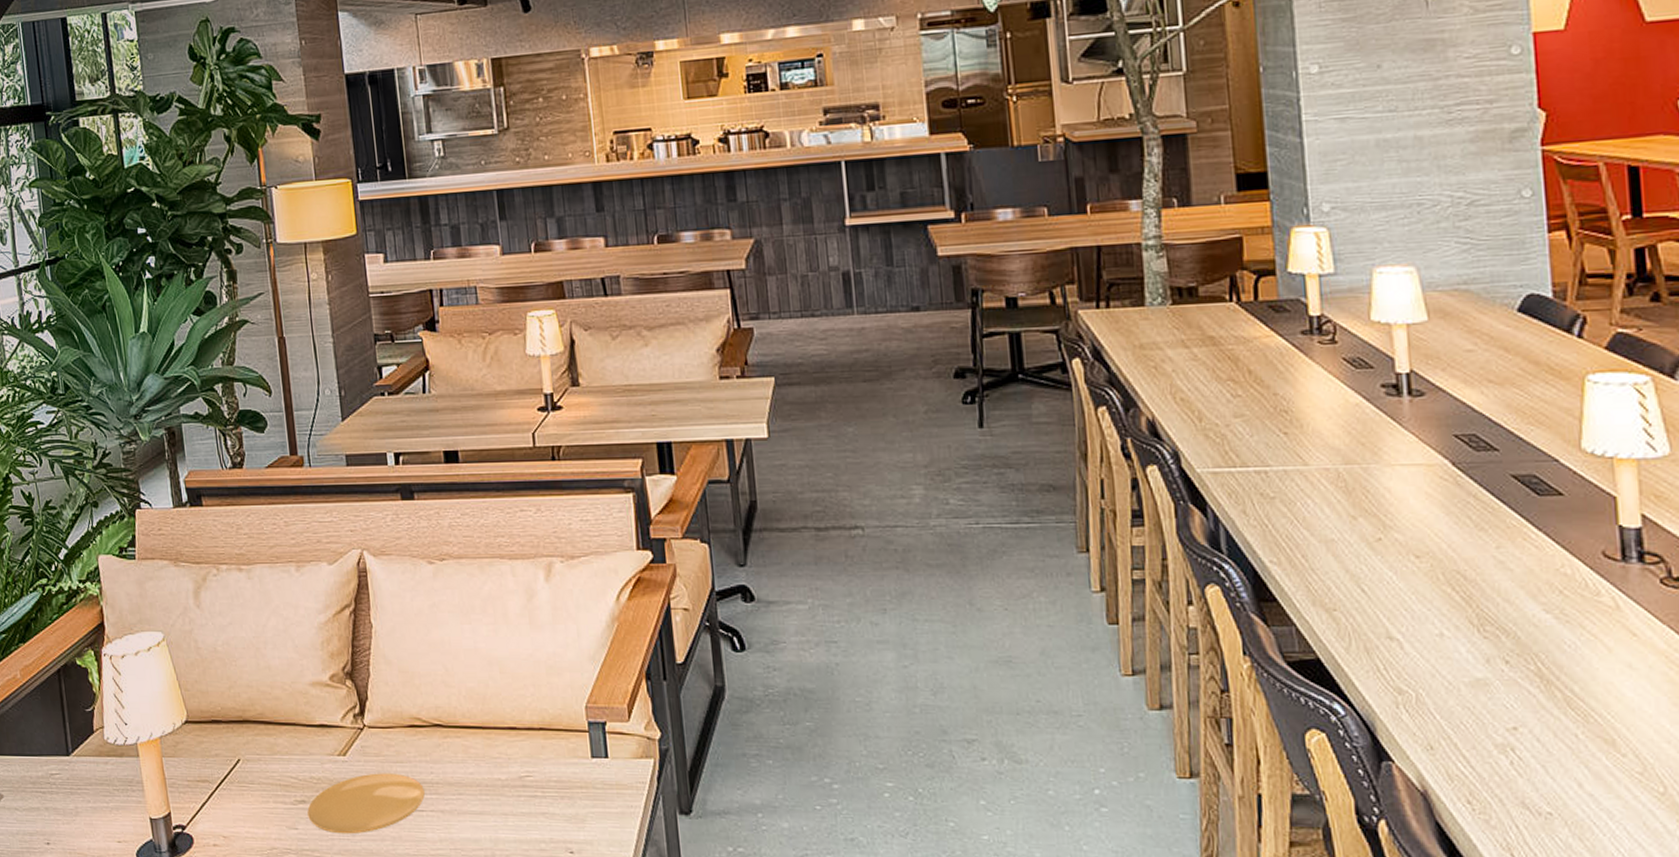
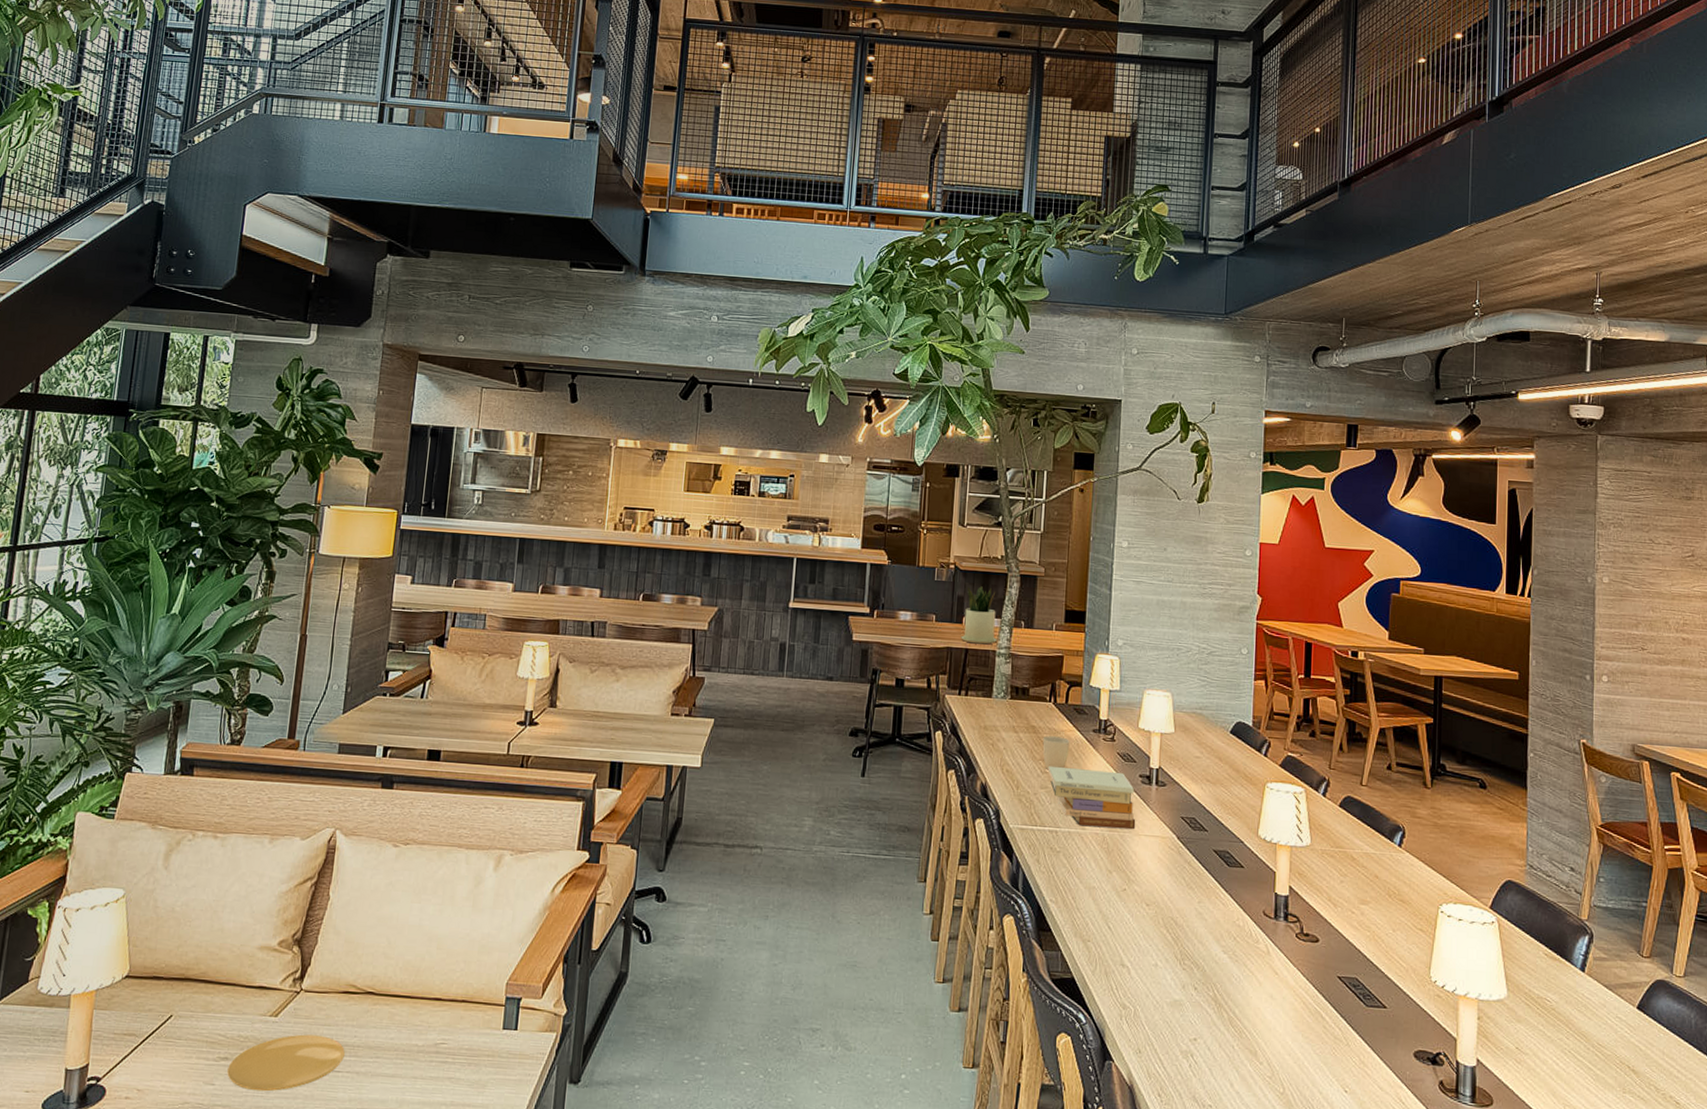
planter: none [1087,160,1142,238] -> present [961,586,998,645]
cup: none [1228,346,1270,391] -> present [1042,736,1070,769]
books: none [1240,384,1385,461] -> present [1047,765,1136,829]

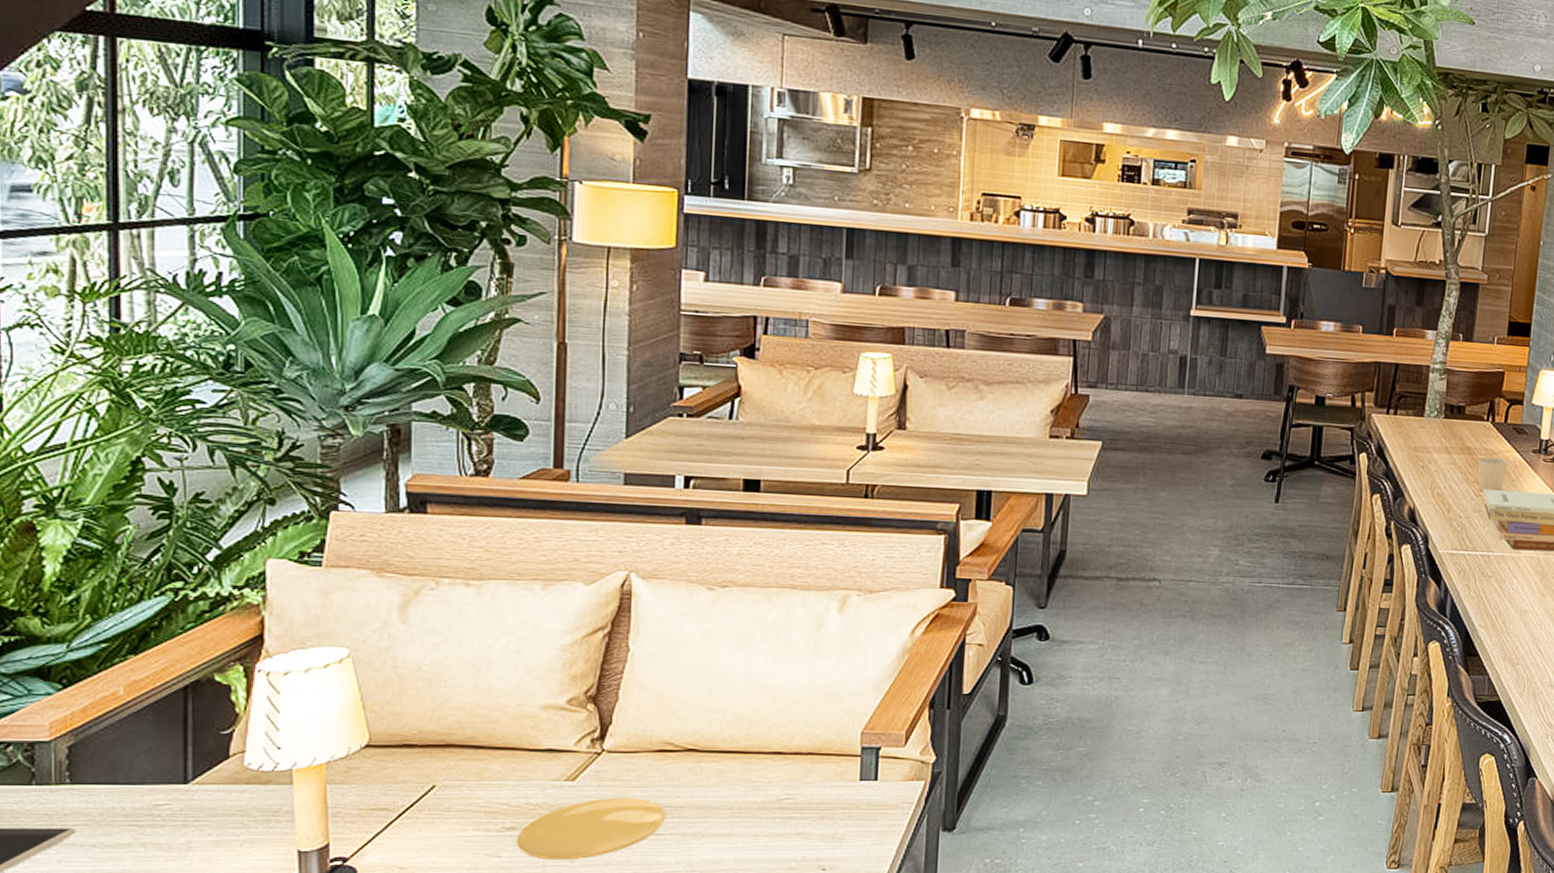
planter: present [961,586,998,645] -> none [1391,294,1433,359]

